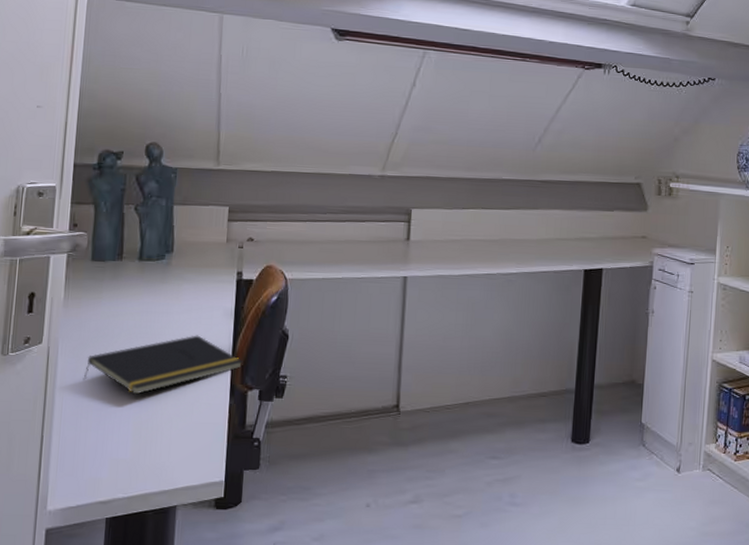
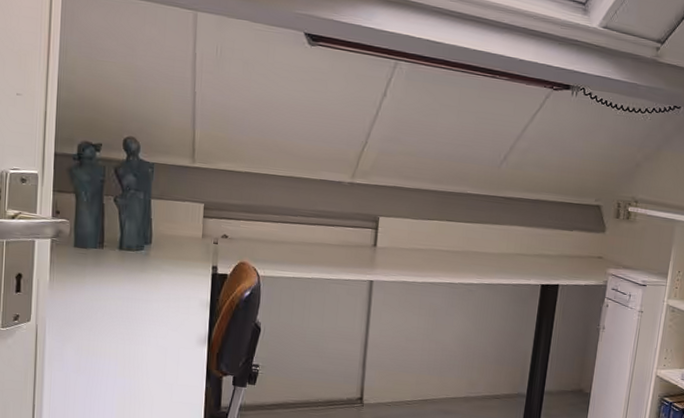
notepad: present [83,335,243,395] -> none [69,322,219,374]

